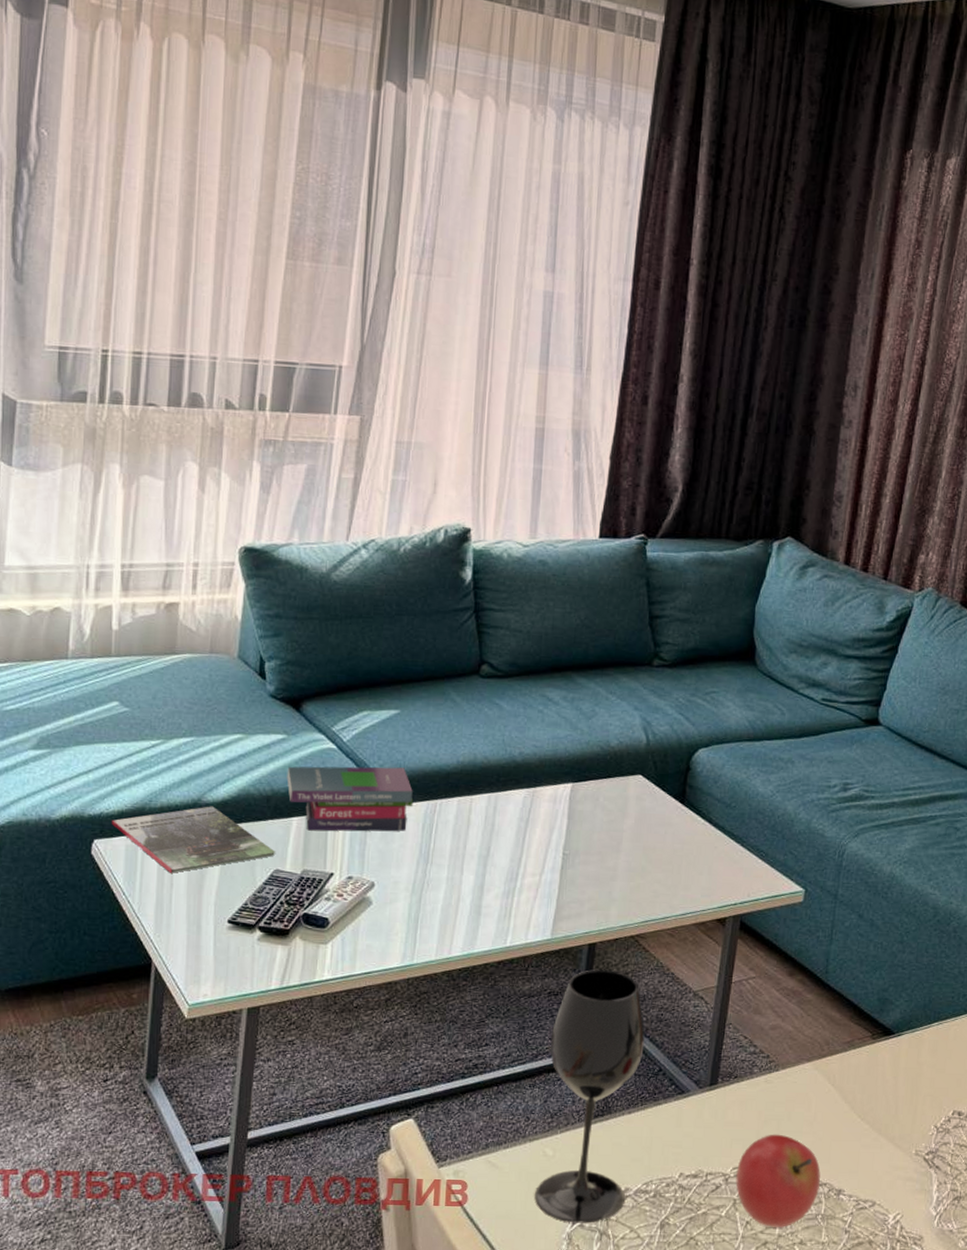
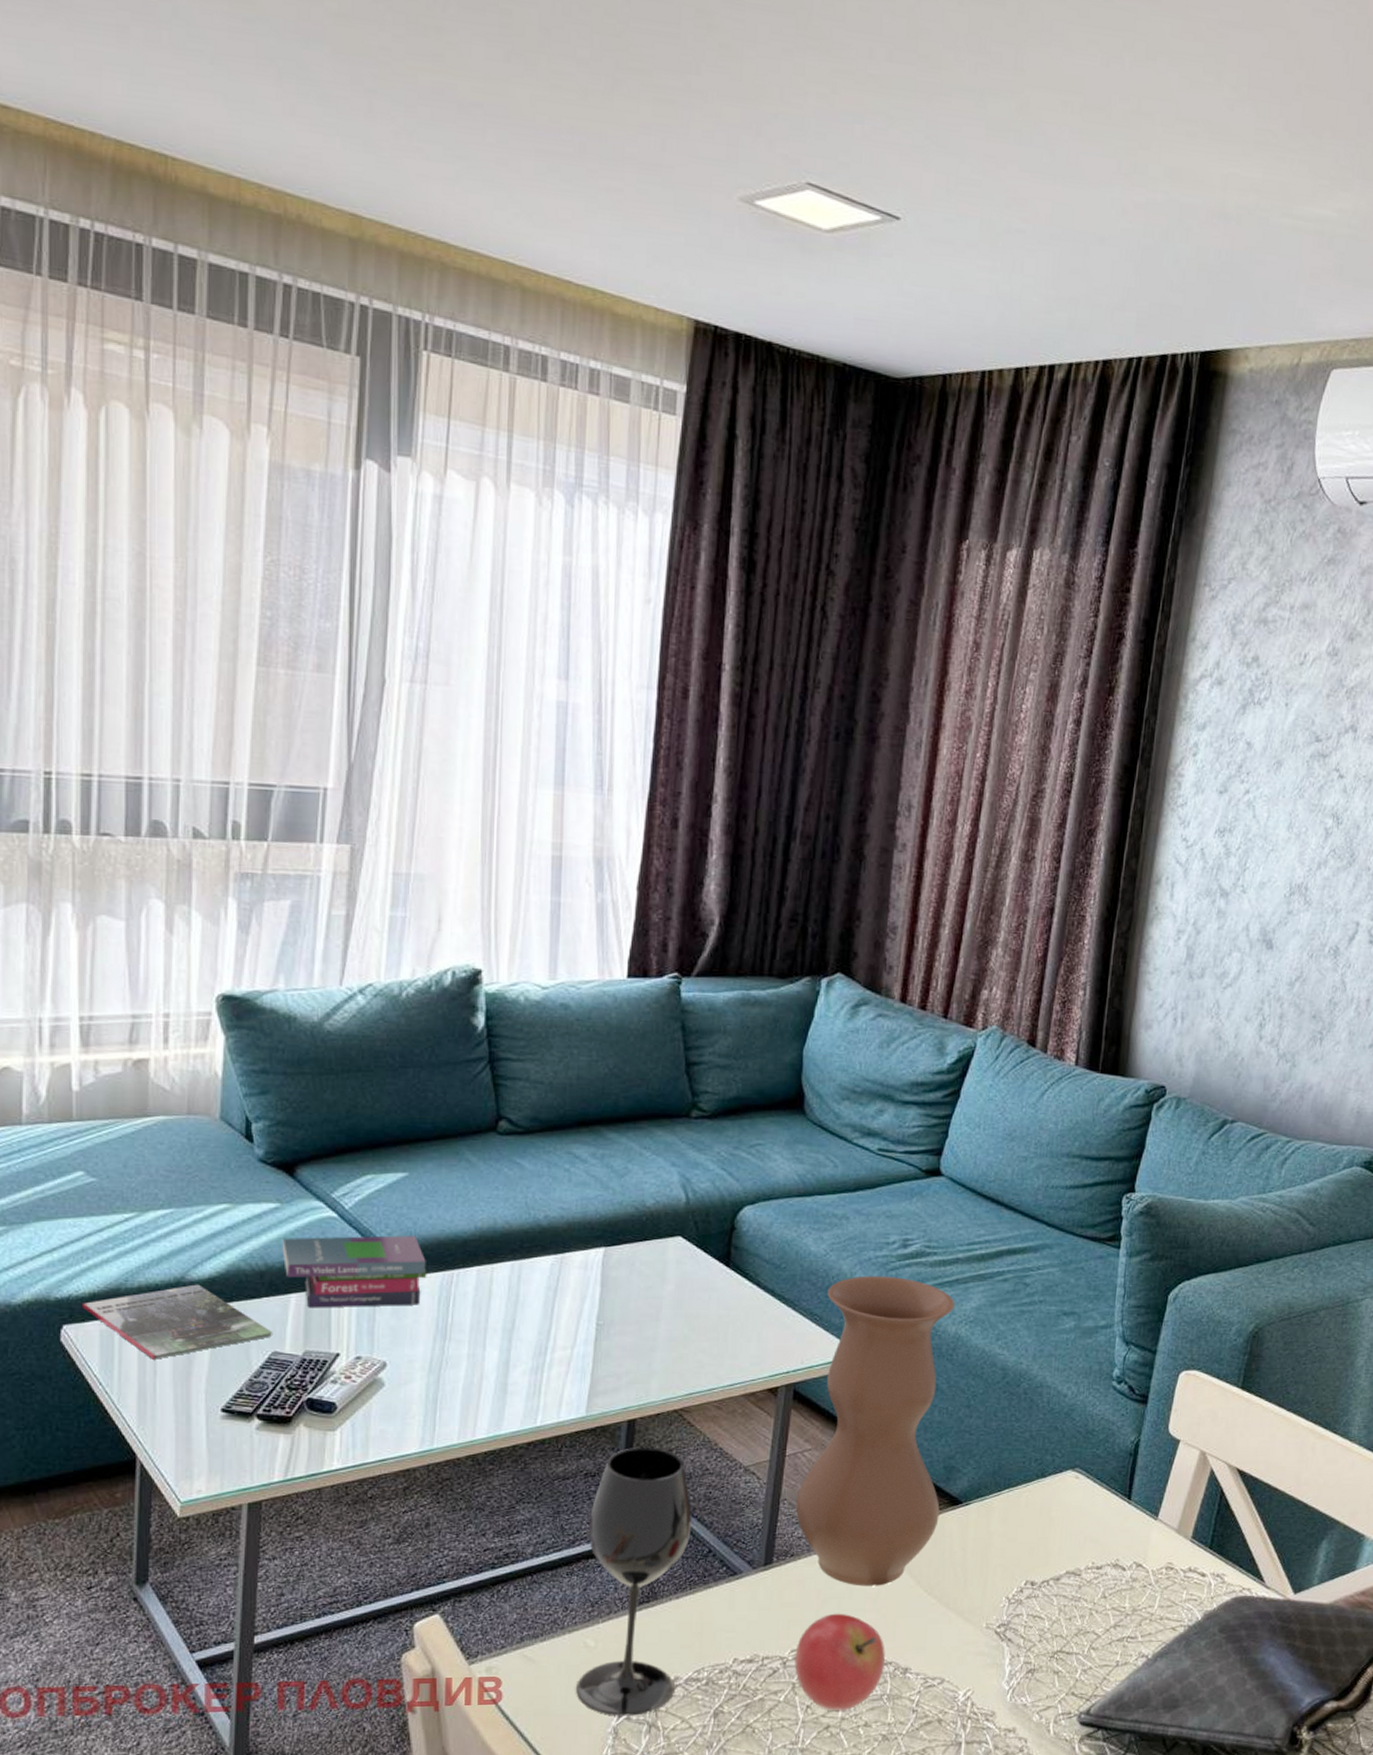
vase: none [740,816,891,1110] -> present [795,1275,956,1586]

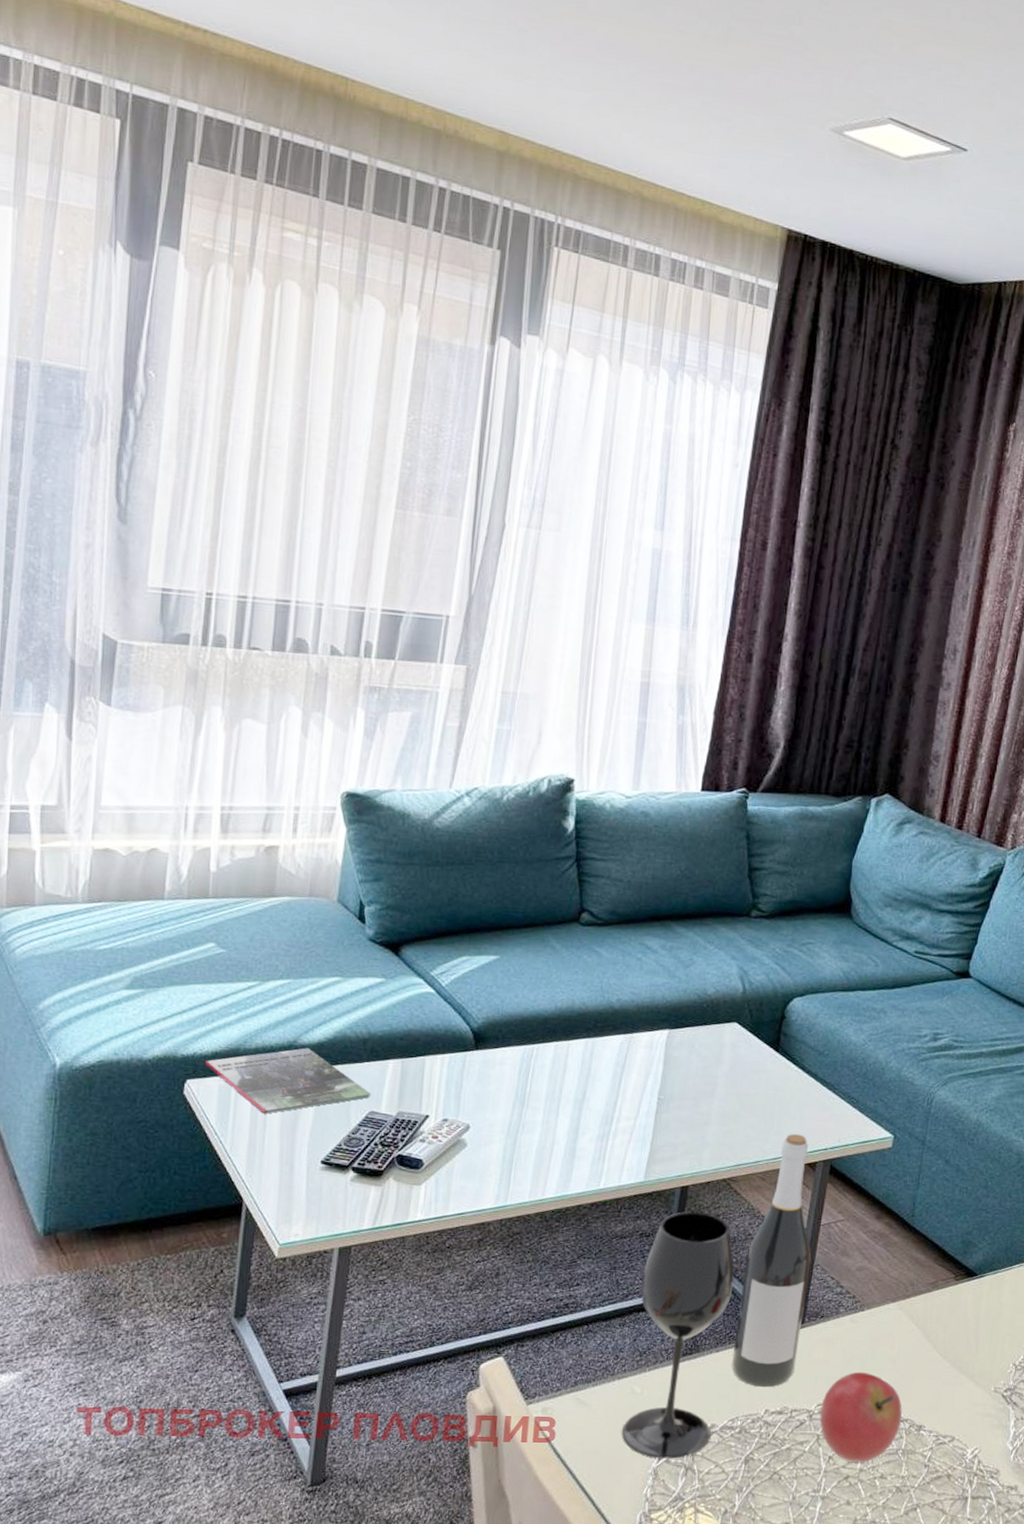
books: present [282,1235,427,1308] -> none [384,1009,511,1075]
wine bottle: none [693,1357,777,1635] -> present [731,1134,811,1388]
vase: present [795,1275,956,1586] -> none [827,1064,978,1349]

